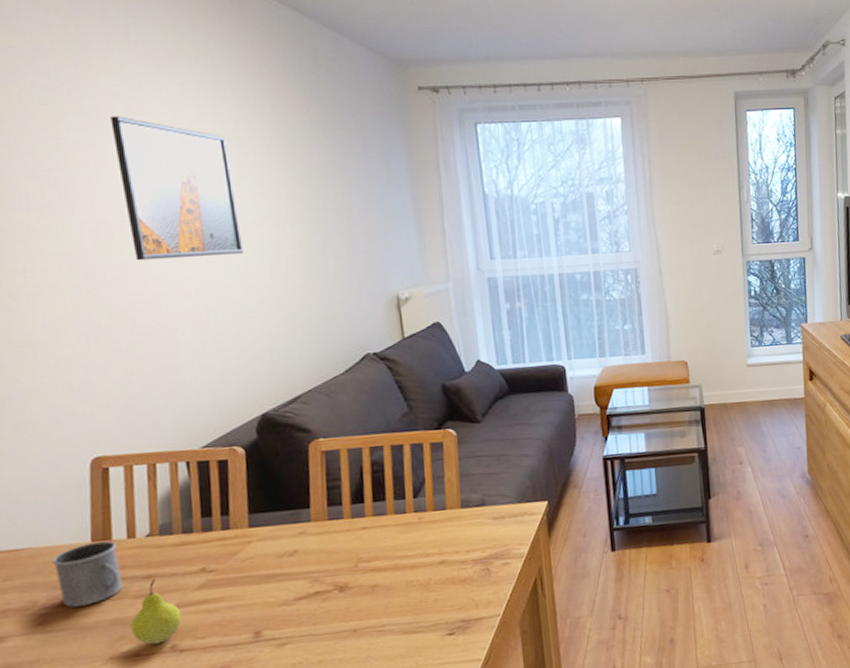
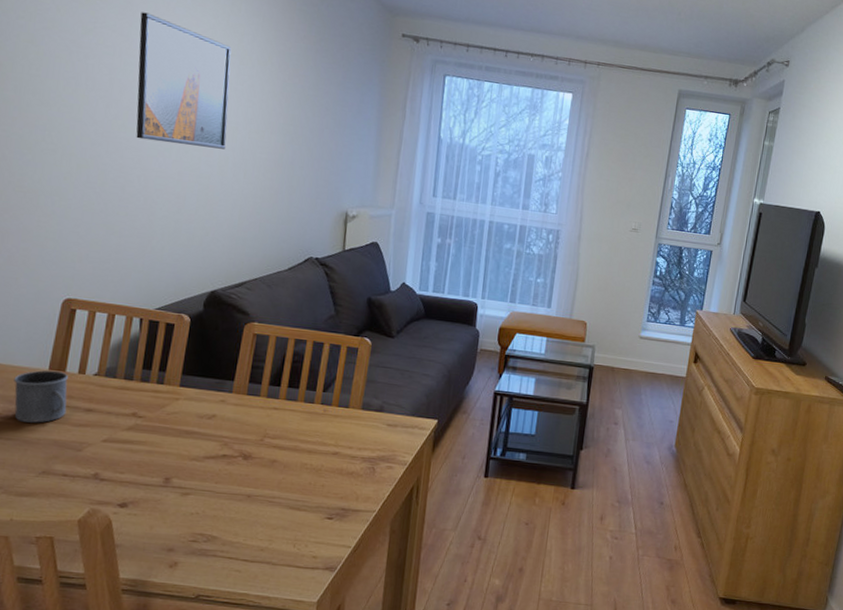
fruit: present [130,579,181,645] -> none [64,413,108,469]

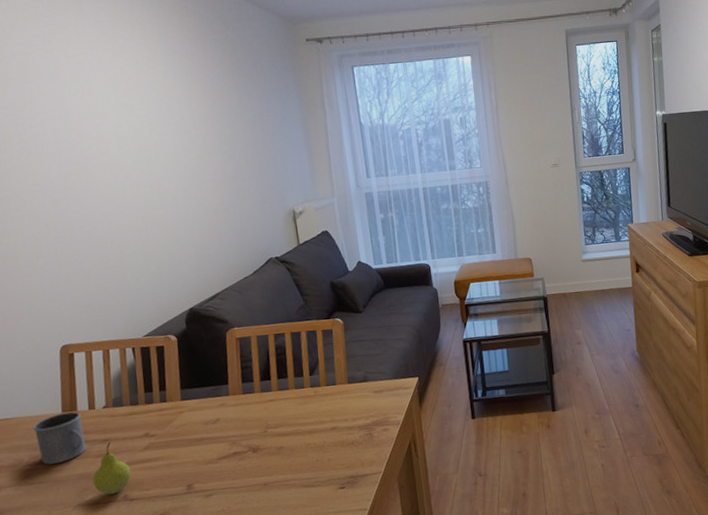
fruit: none [64,413,108,469] -> present [92,442,131,495]
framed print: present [136,12,232,149] -> none [70,74,172,188]

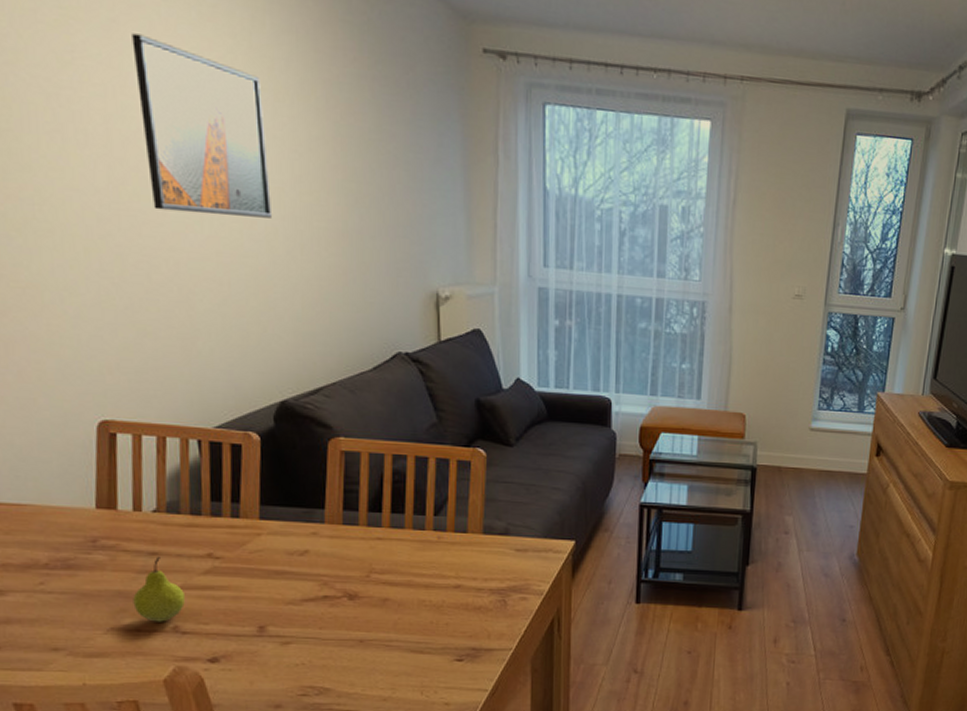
mug: present [33,411,86,465] -> none [55,509,127,572]
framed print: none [70,74,172,188] -> present [132,33,271,218]

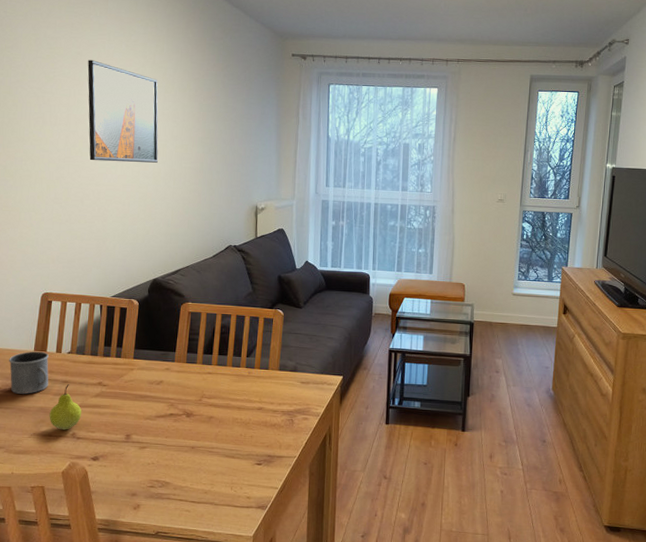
mug: none [55,509,127,572] -> present [9,351,49,394]

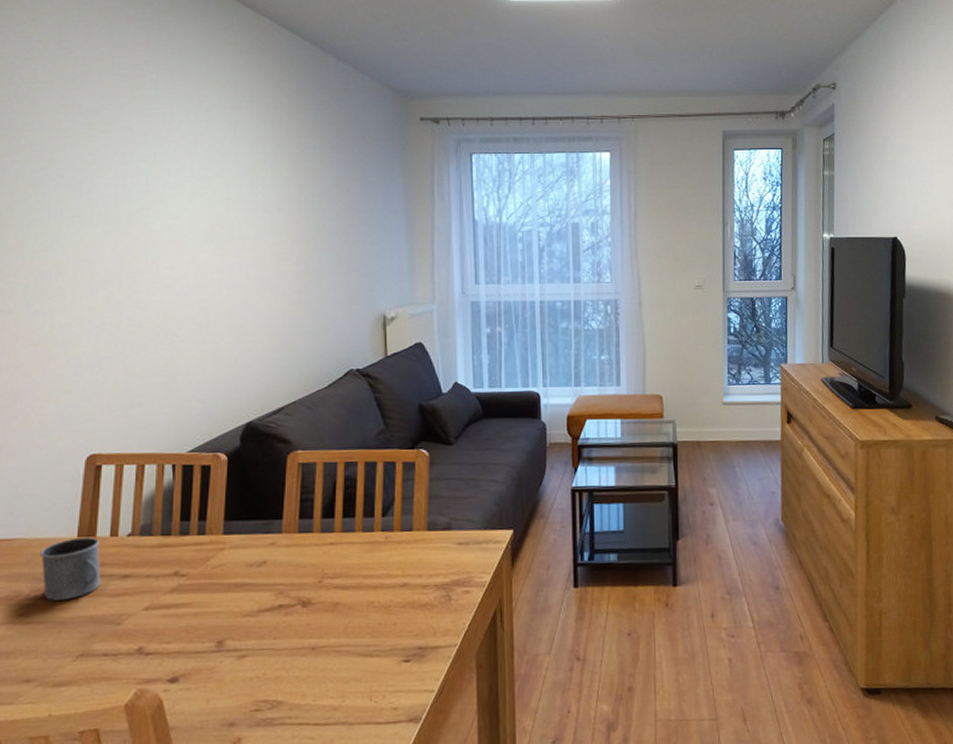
fruit: present [49,384,82,430] -> none [103,579,150,645]
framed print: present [87,60,159,163] -> none [142,136,246,270]

